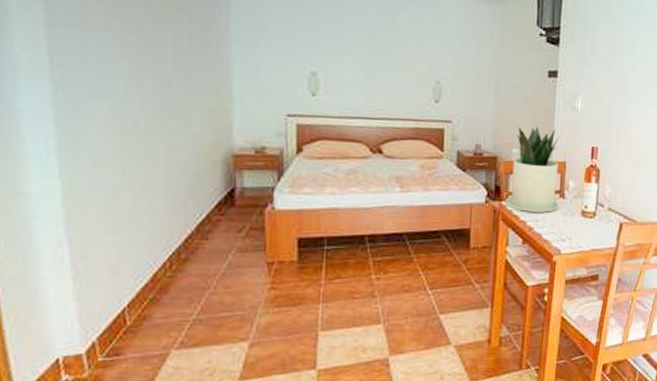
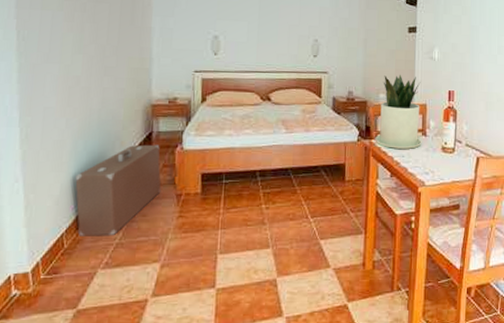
suitcase: none [138,203,248,312] -> present [75,144,161,236]

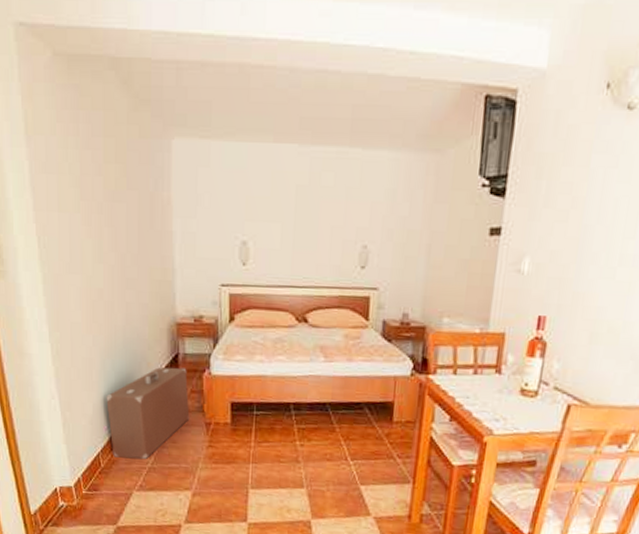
planter: present [375,74,422,149] -> none [433,292,500,389]

